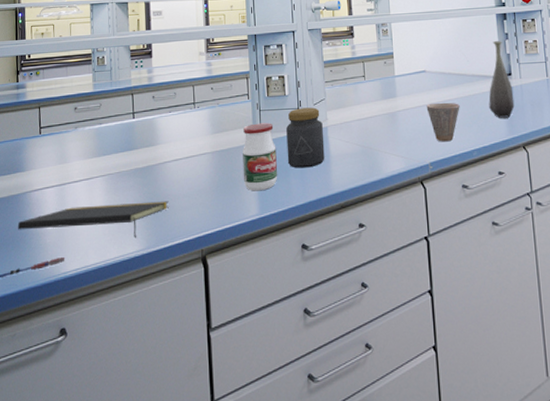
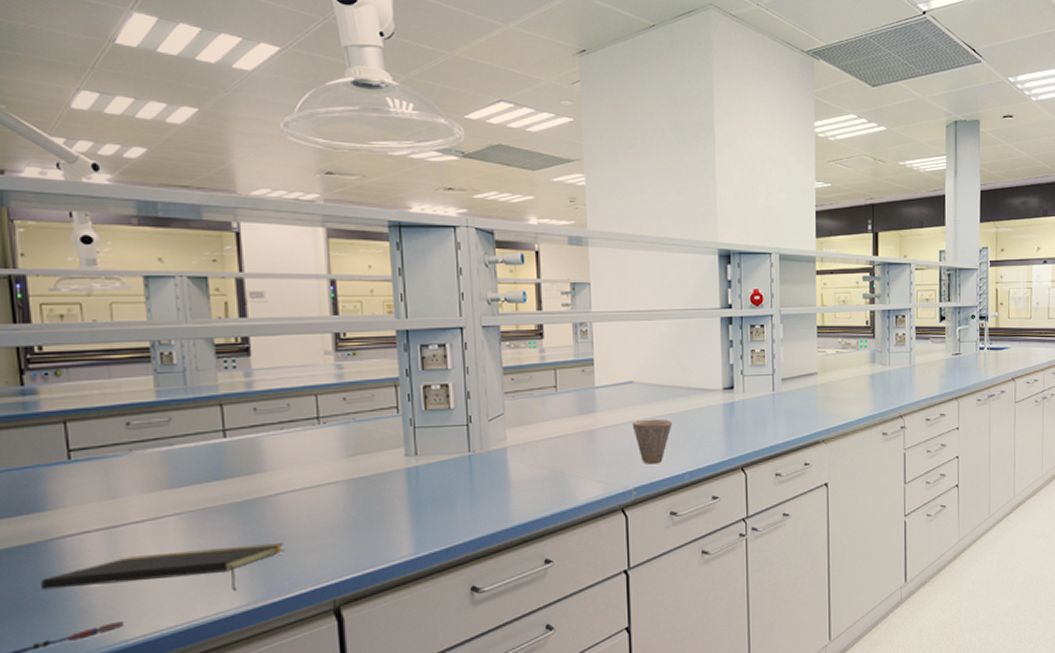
jar: present [243,123,278,191] -> none [390,443,440,527]
jar: present [286,107,325,168] -> none [451,424,503,498]
bottle: present [488,41,515,118] -> none [706,349,735,437]

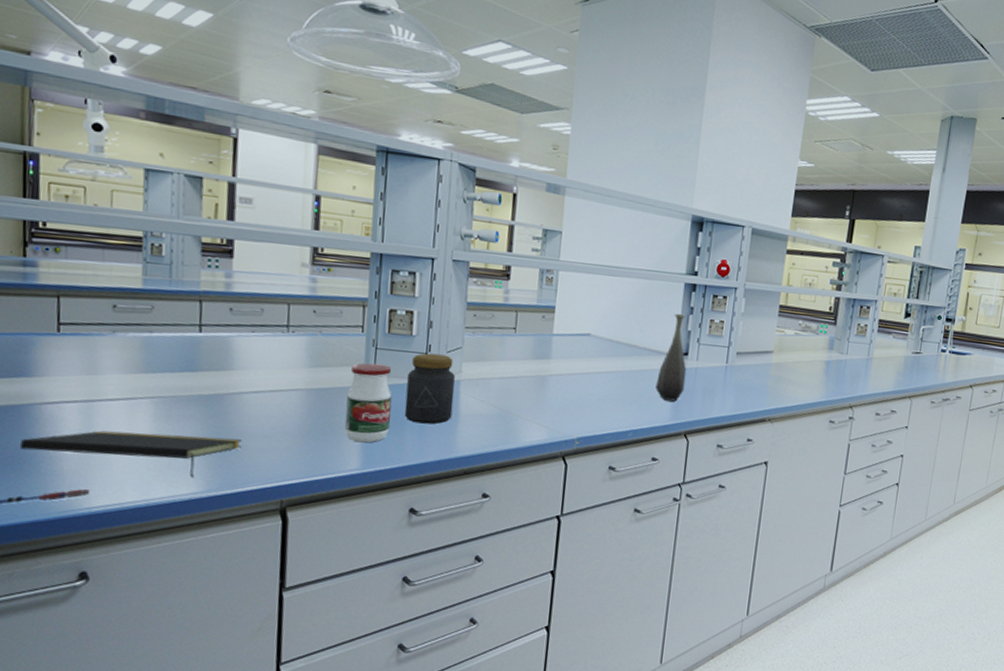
jar: none [390,443,440,527] -> present [344,363,392,443]
jar: none [451,424,503,498] -> present [404,353,455,424]
cup: present [632,418,672,464] -> none [583,372,623,418]
bottle: none [706,349,735,437] -> present [655,314,687,402]

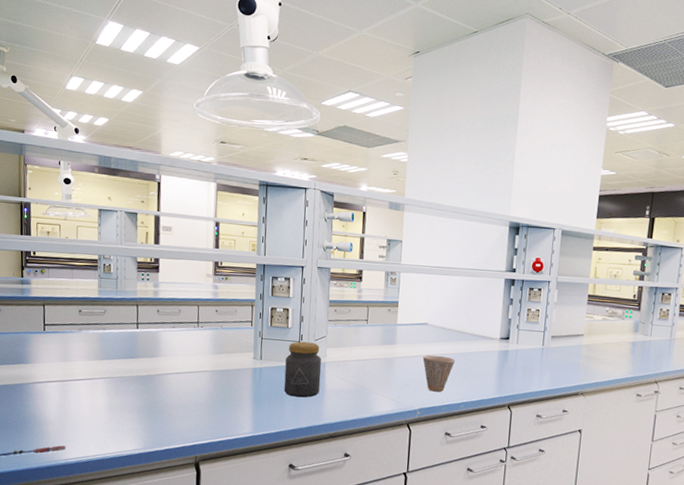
notepad: present [19,430,242,478] -> none [20,402,167,439]
jar: present [344,363,392,443] -> none [240,350,275,413]
cup: none [583,372,623,418] -> present [422,354,455,392]
bottle: present [655,314,687,402] -> none [482,305,509,378]

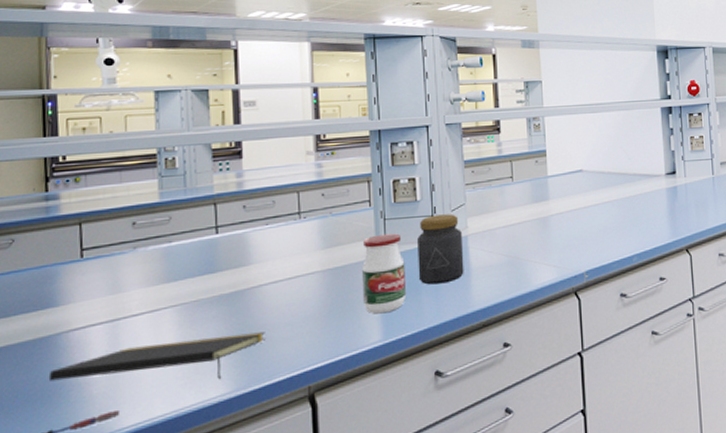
notepad: none [20,402,167,439] -> present [48,332,265,381]
jar: none [240,350,275,413] -> present [362,233,407,314]
cup: present [422,354,455,392] -> none [582,204,620,248]

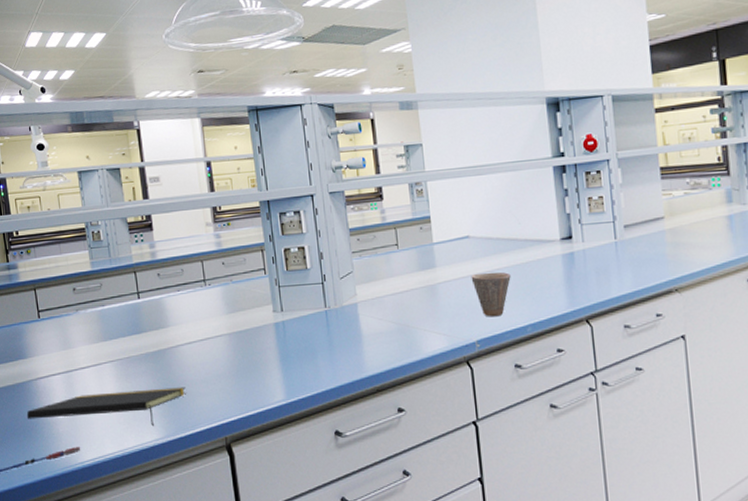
jar: present [362,233,407,314] -> none [262,300,304,375]
jar: present [417,214,464,285] -> none [310,281,356,350]
cup: none [582,204,620,248] -> present [471,272,511,317]

